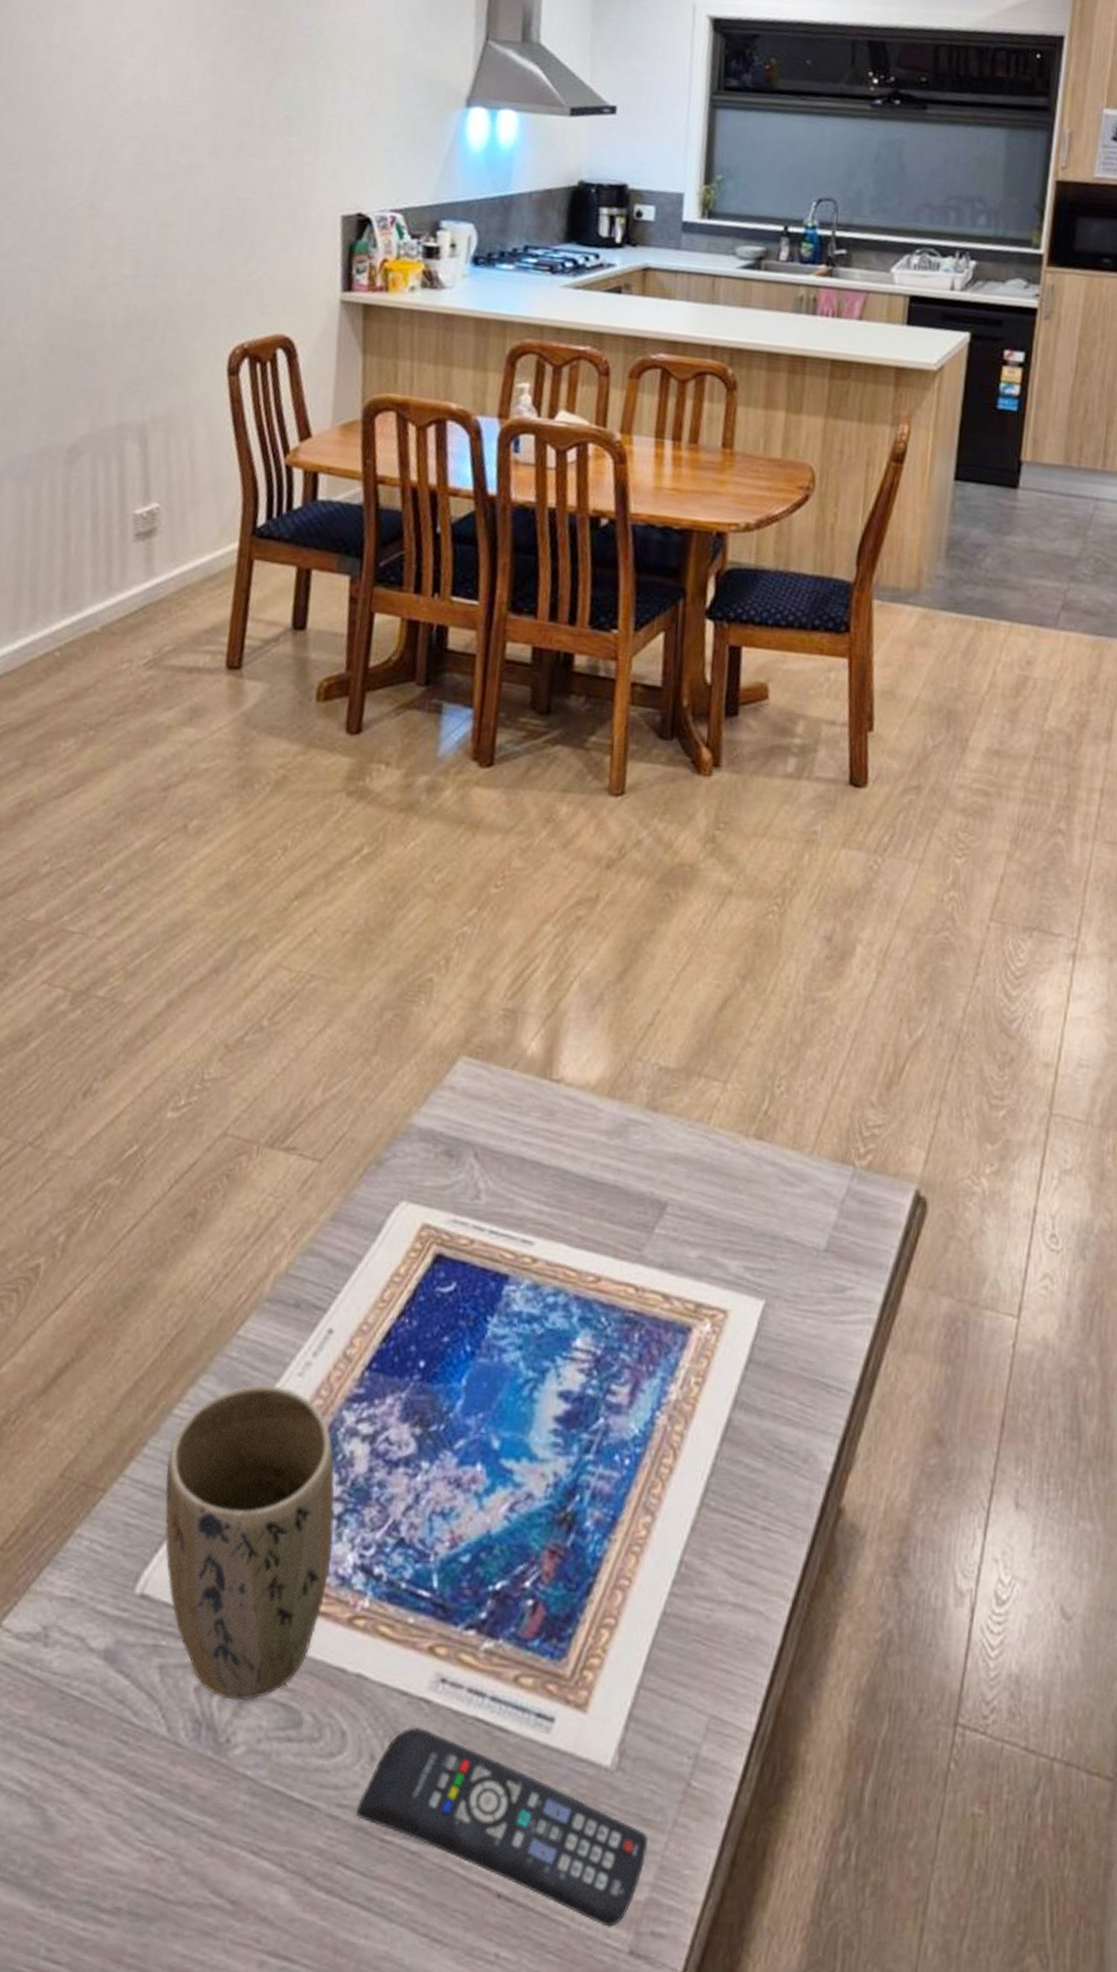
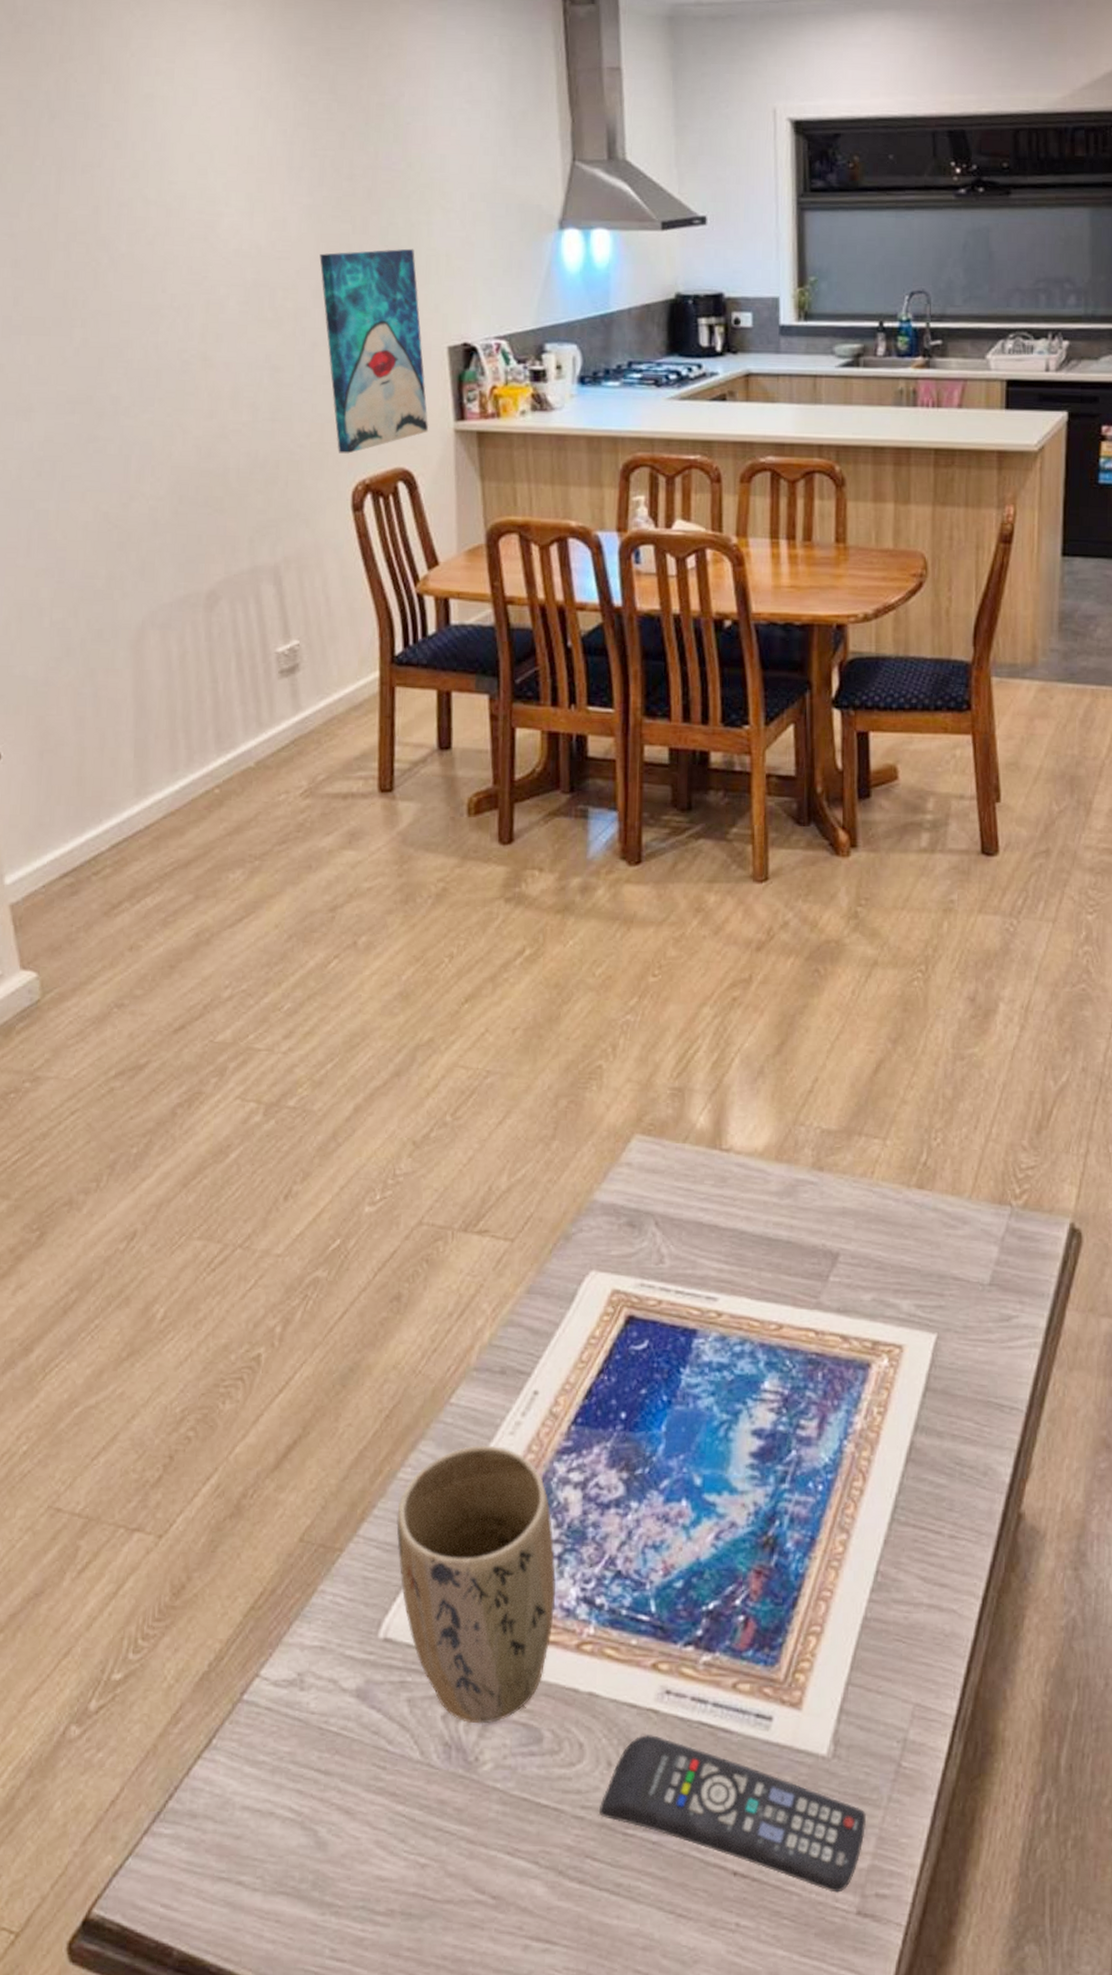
wall art: none [218,111,317,316] -> present [319,248,429,454]

